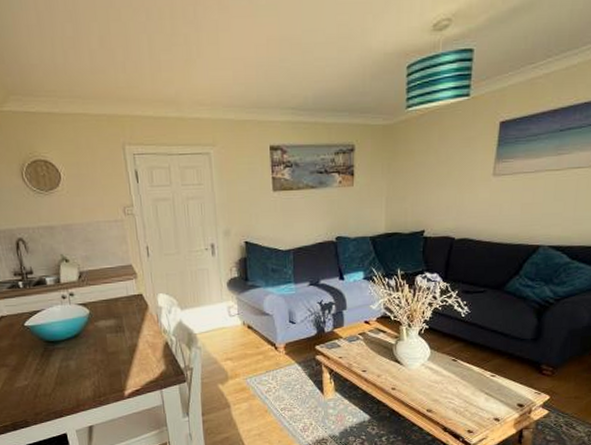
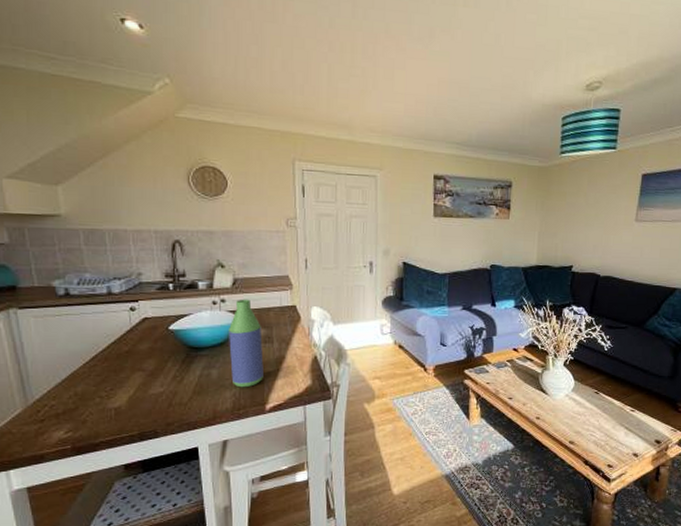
bottle: none [80,291,119,377] -> present [229,299,264,388]

